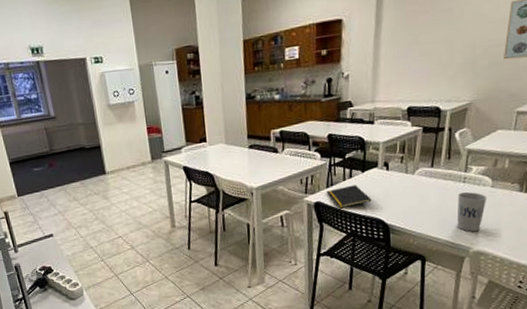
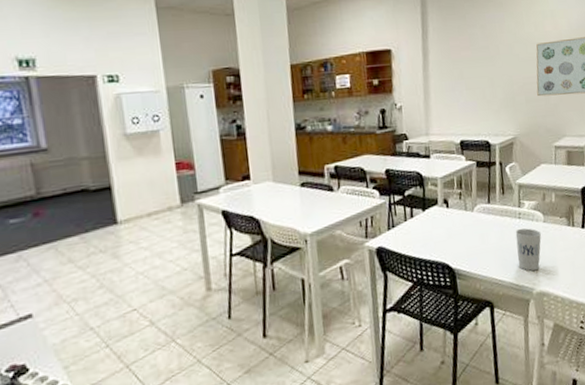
notepad: present [326,185,372,209] -> none [388,225,435,254]

